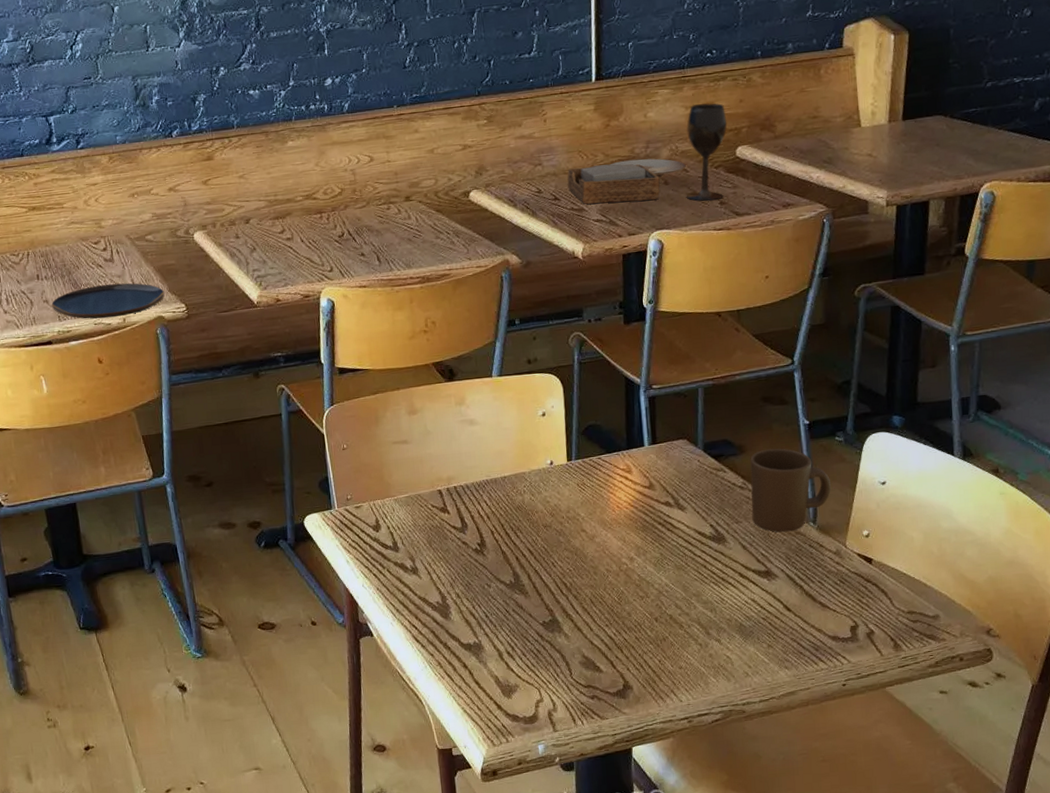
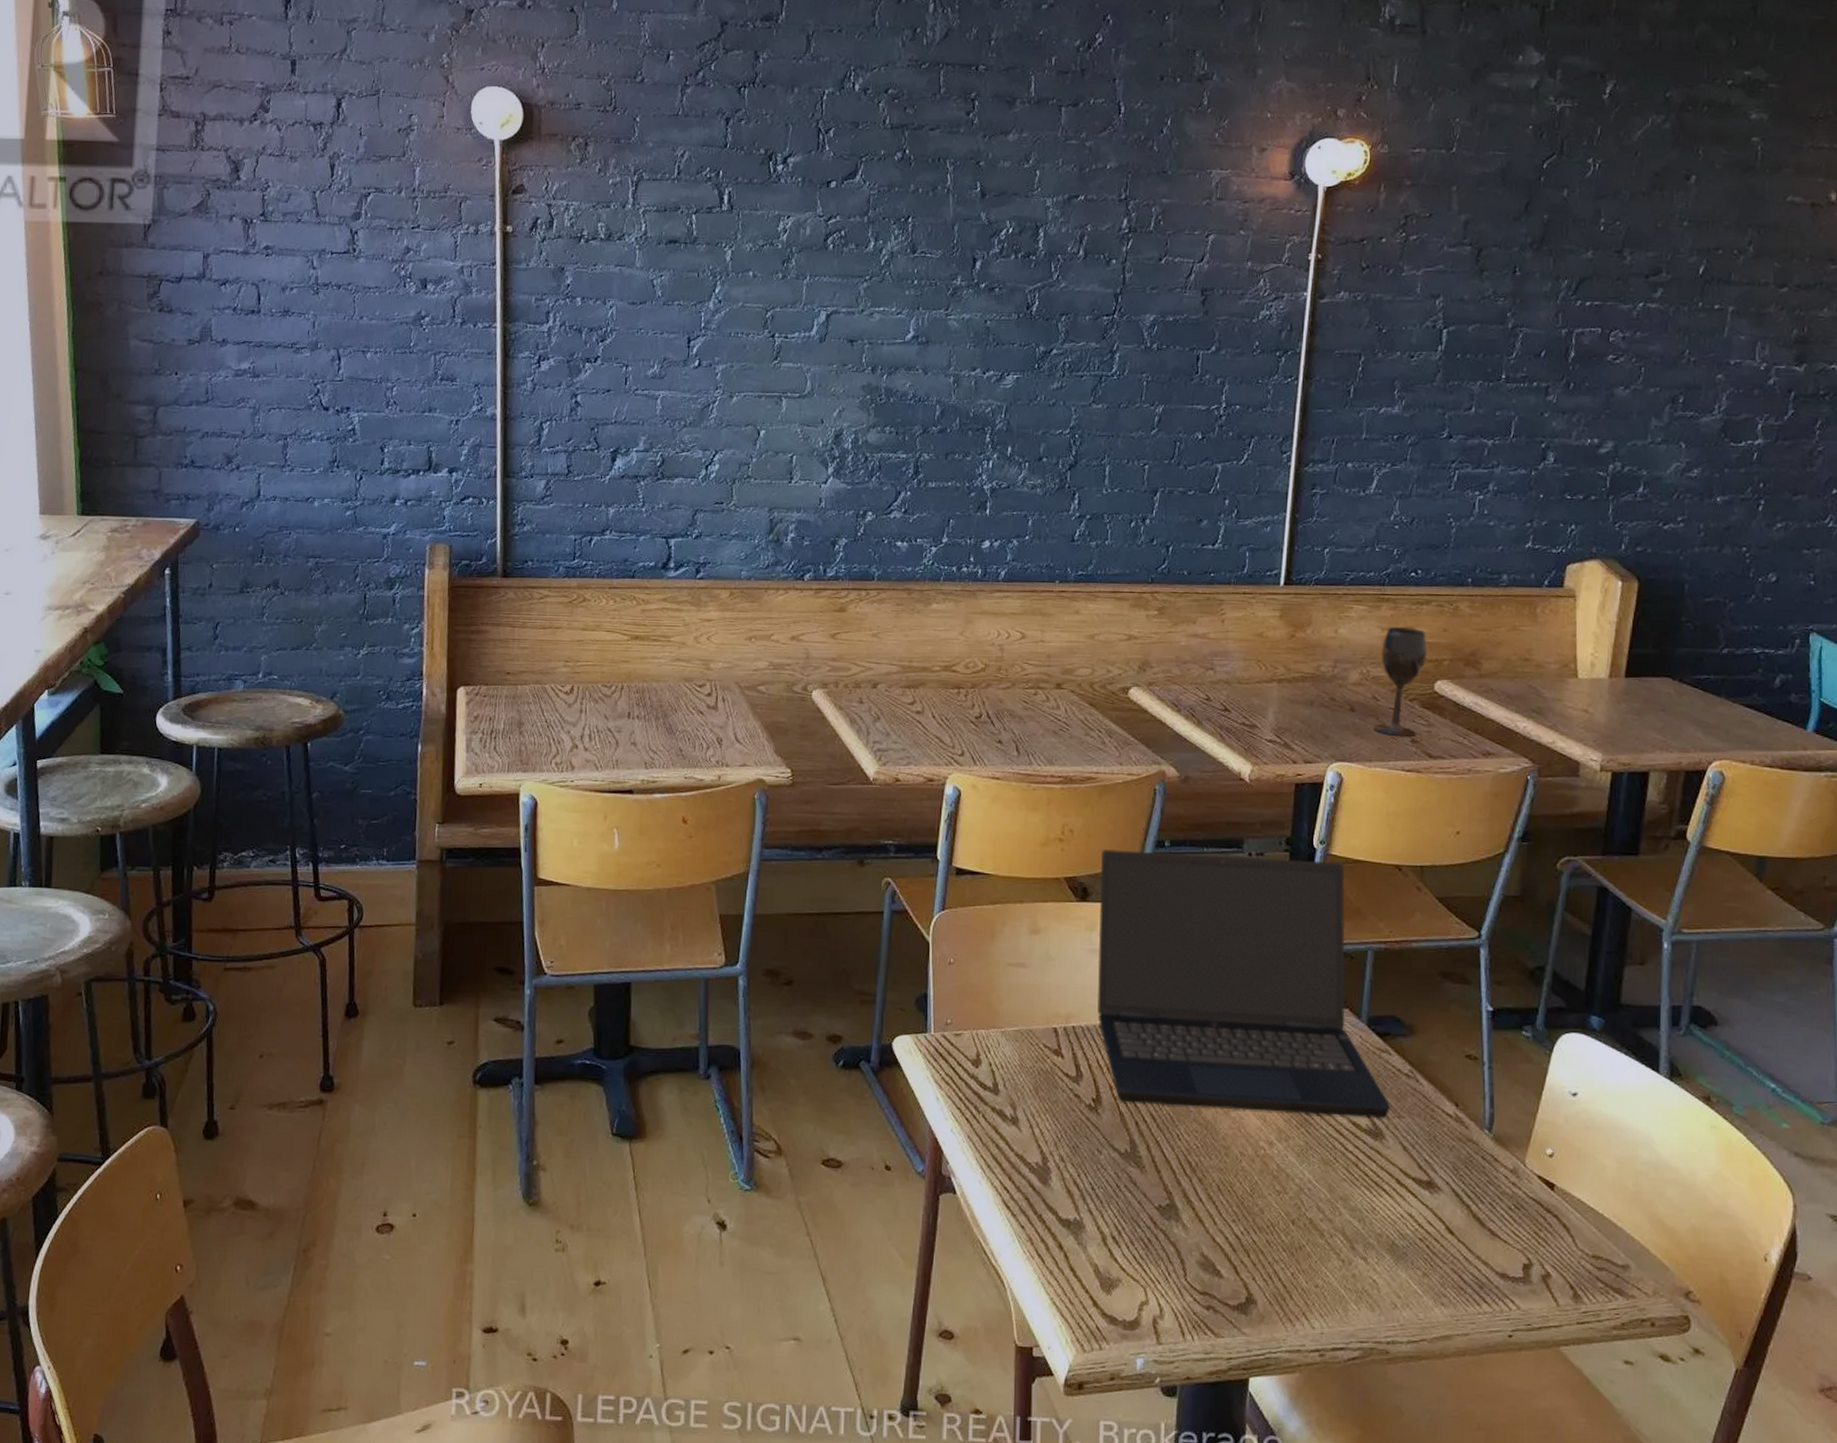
plate: present [51,283,165,319] -> none [639,734,770,773]
laptop: none [462,317,729,543] -> present [1097,849,1390,1119]
napkin holder: present [567,163,660,205] -> none [1240,678,1345,727]
plate: present [609,158,686,176] -> none [1290,677,1377,701]
mug: present [750,448,831,532] -> none [1417,1033,1512,1137]

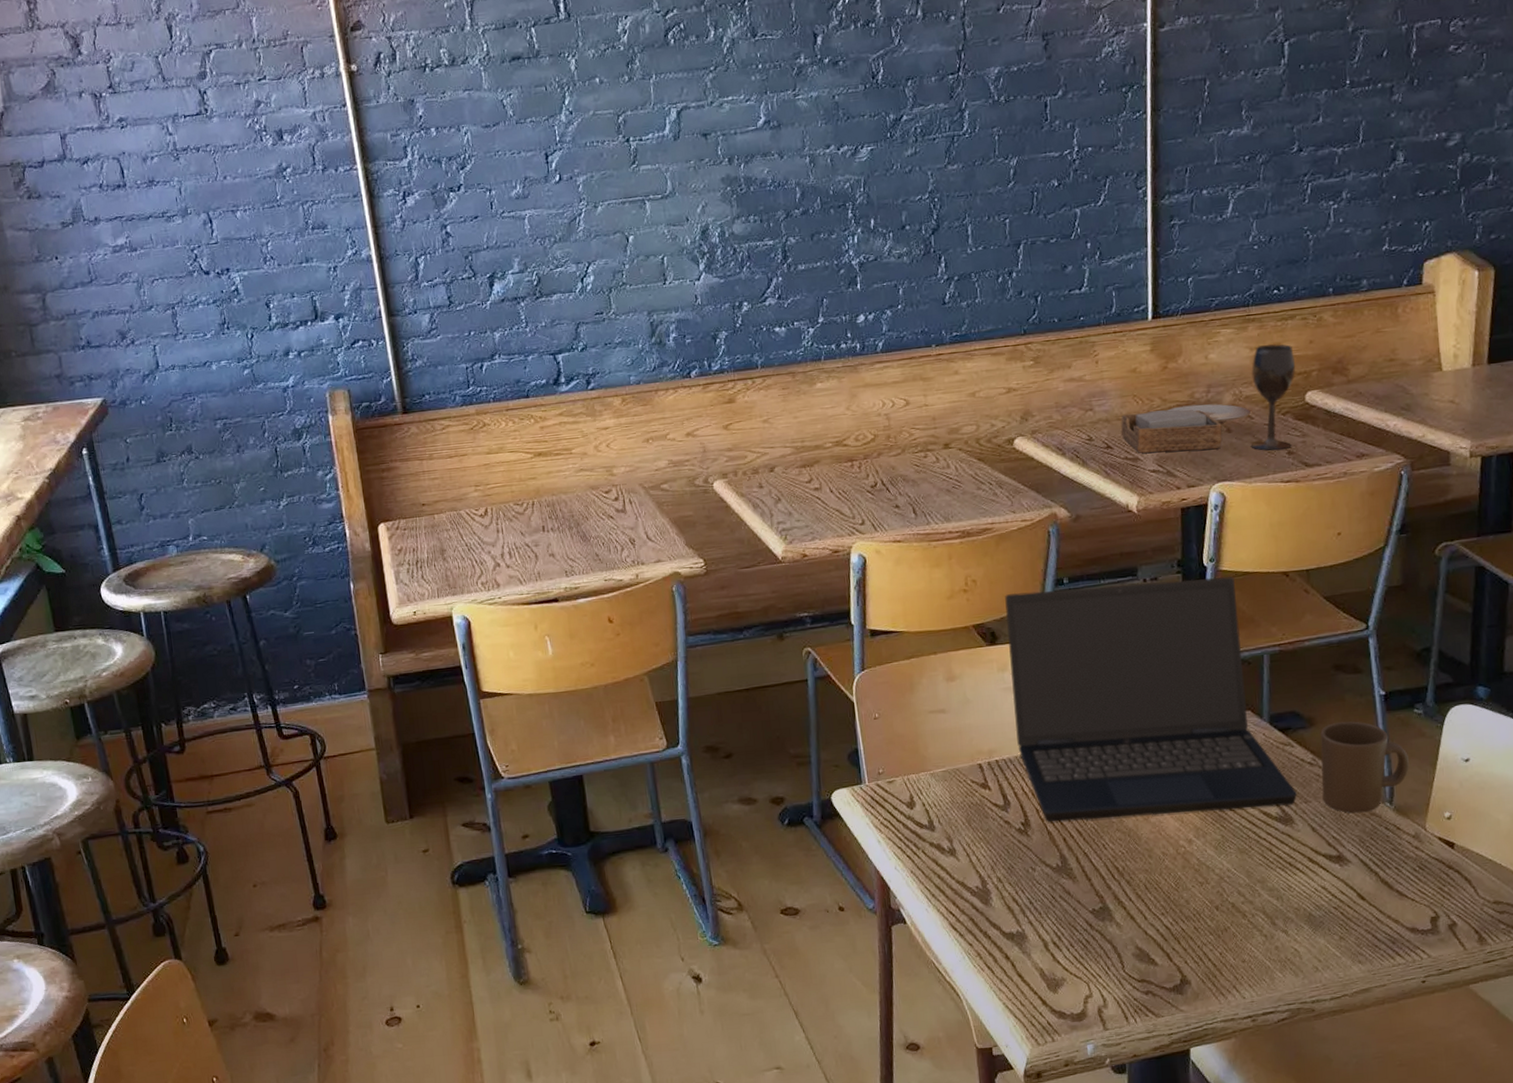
napkin holder: none [1240,678,1345,727] -> present [1120,409,1223,454]
plate: none [1290,677,1377,701] -> present [1167,404,1251,423]
mug: none [1417,1033,1512,1137] -> present [1320,721,1409,813]

